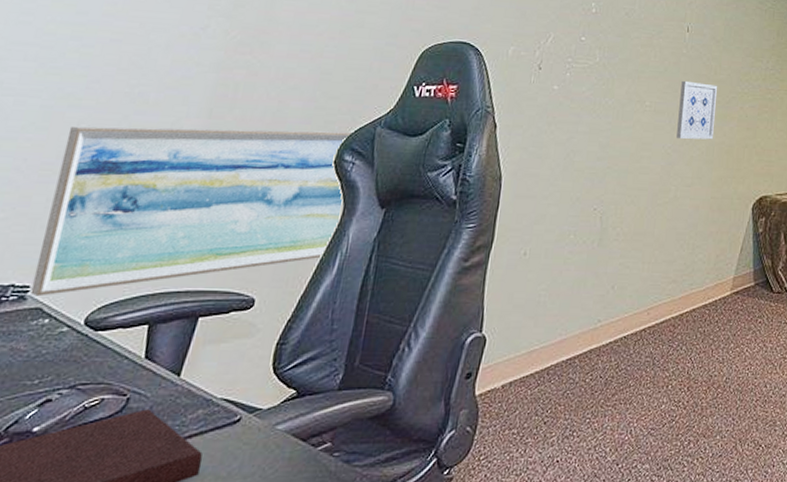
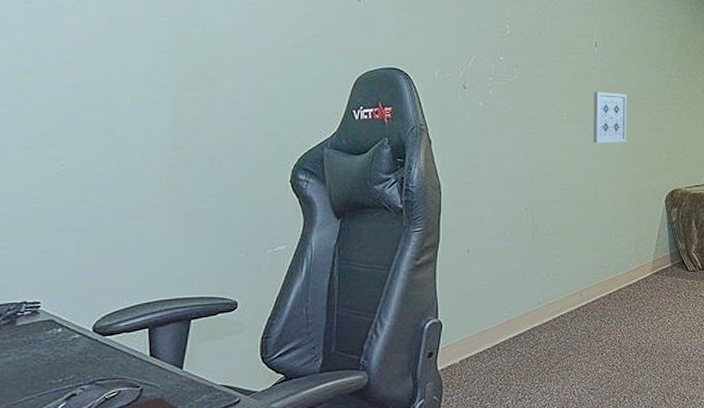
wall art: present [30,126,355,297] -> none [41,153,305,311]

